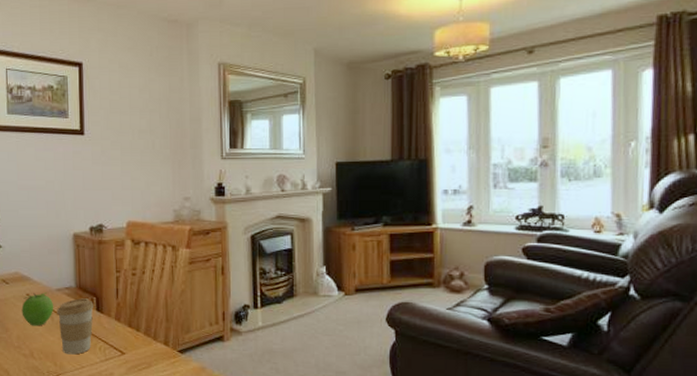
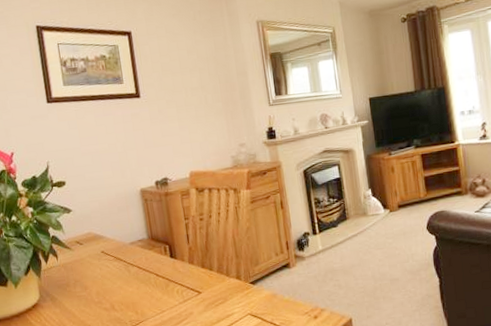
fruit: present [21,292,54,326] -> none [98,247,130,281]
coffee cup: present [57,298,94,355] -> none [132,247,169,302]

